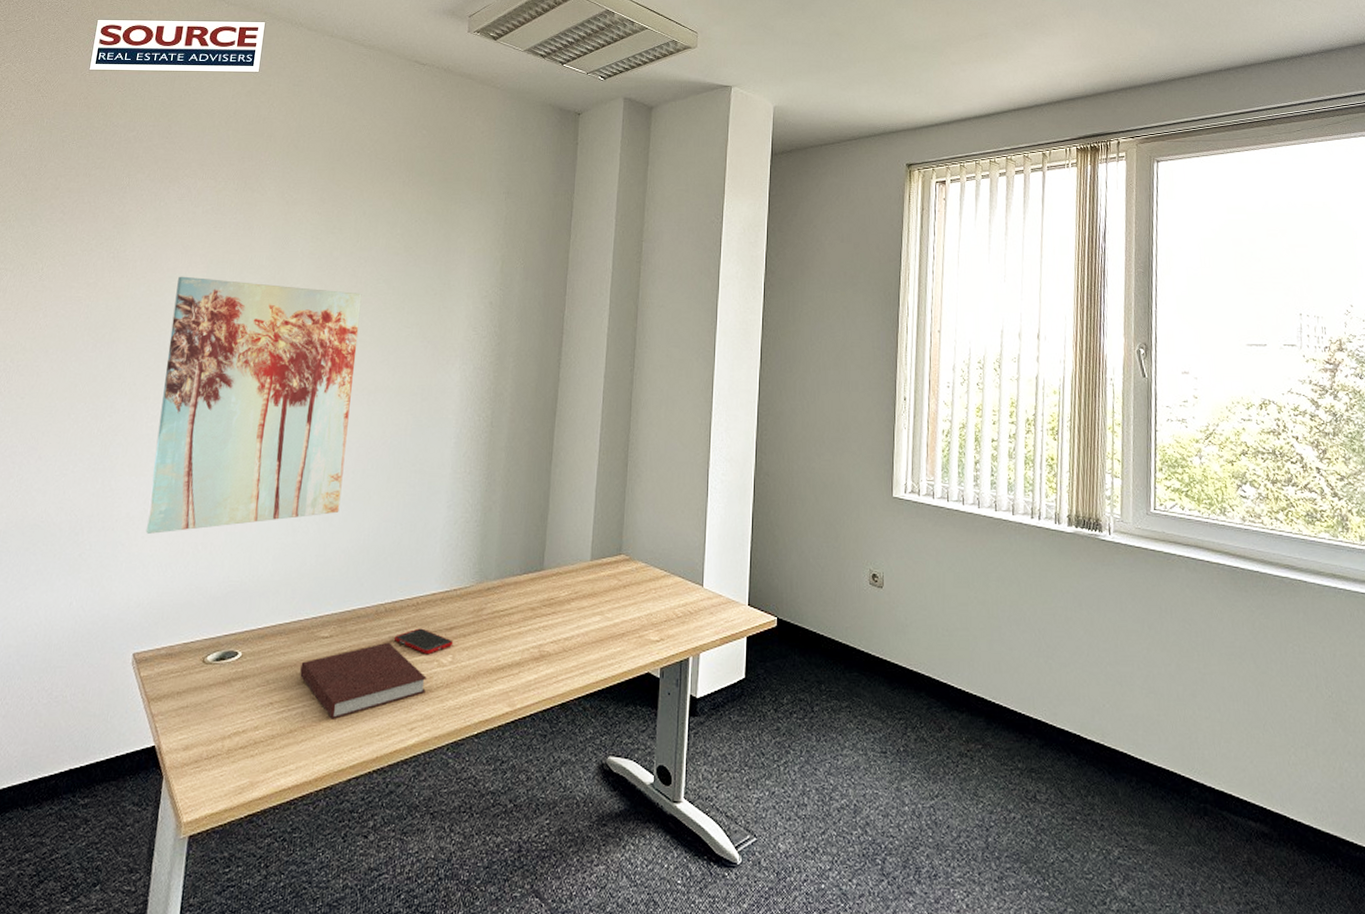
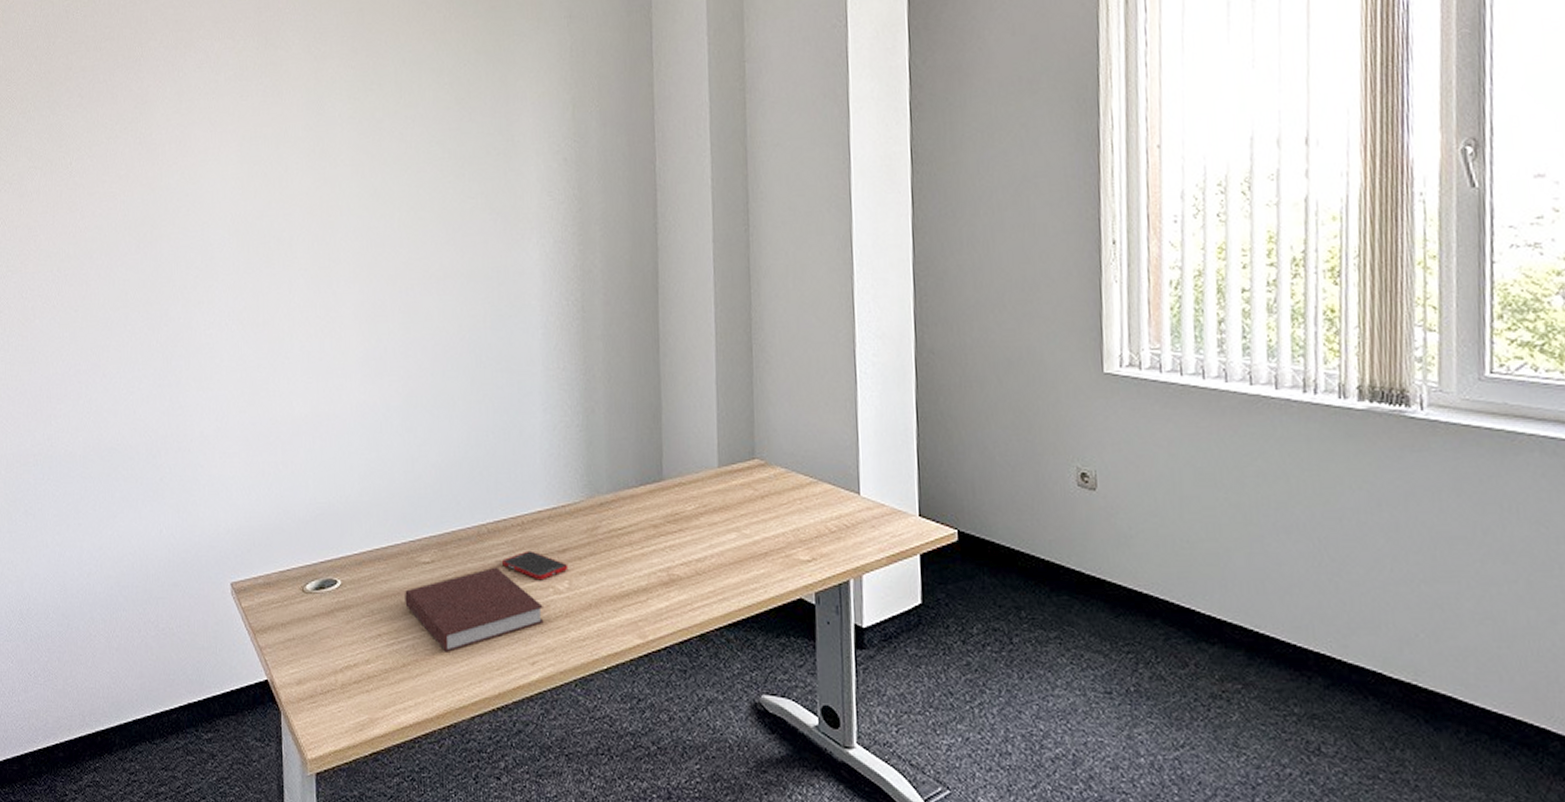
wall art: present [145,276,362,534] -> none [211,158,423,454]

